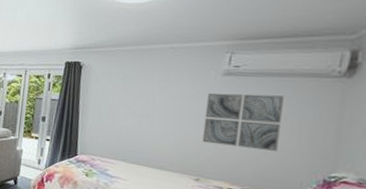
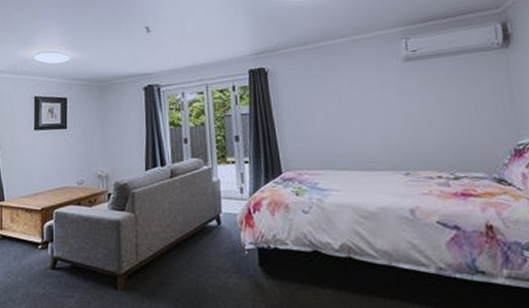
wall art: present [202,93,284,151] -> none [395,74,469,133]

